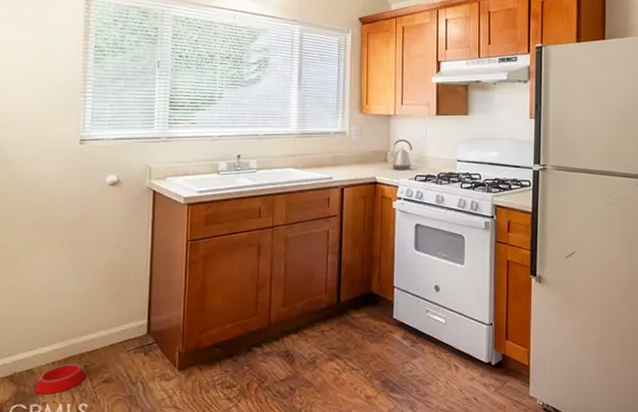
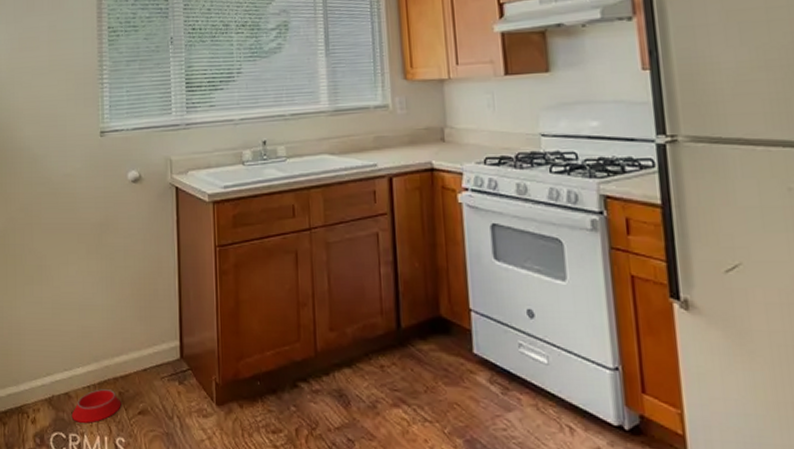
kettle: present [390,139,413,171] -> none [447,110,480,152]

